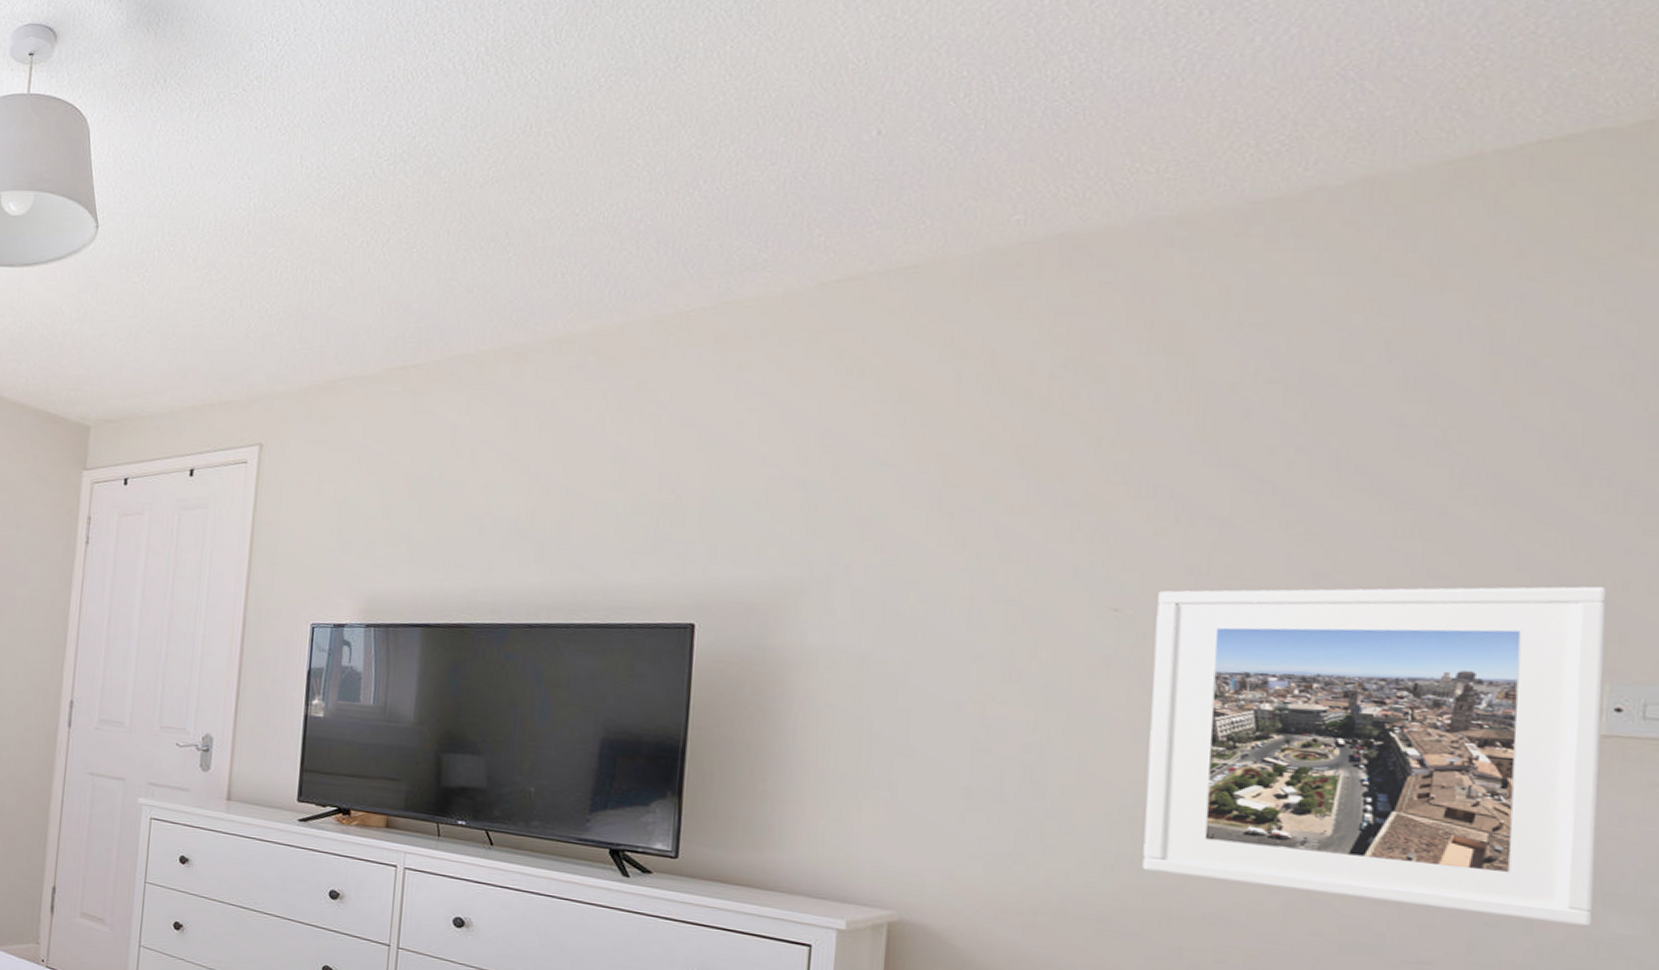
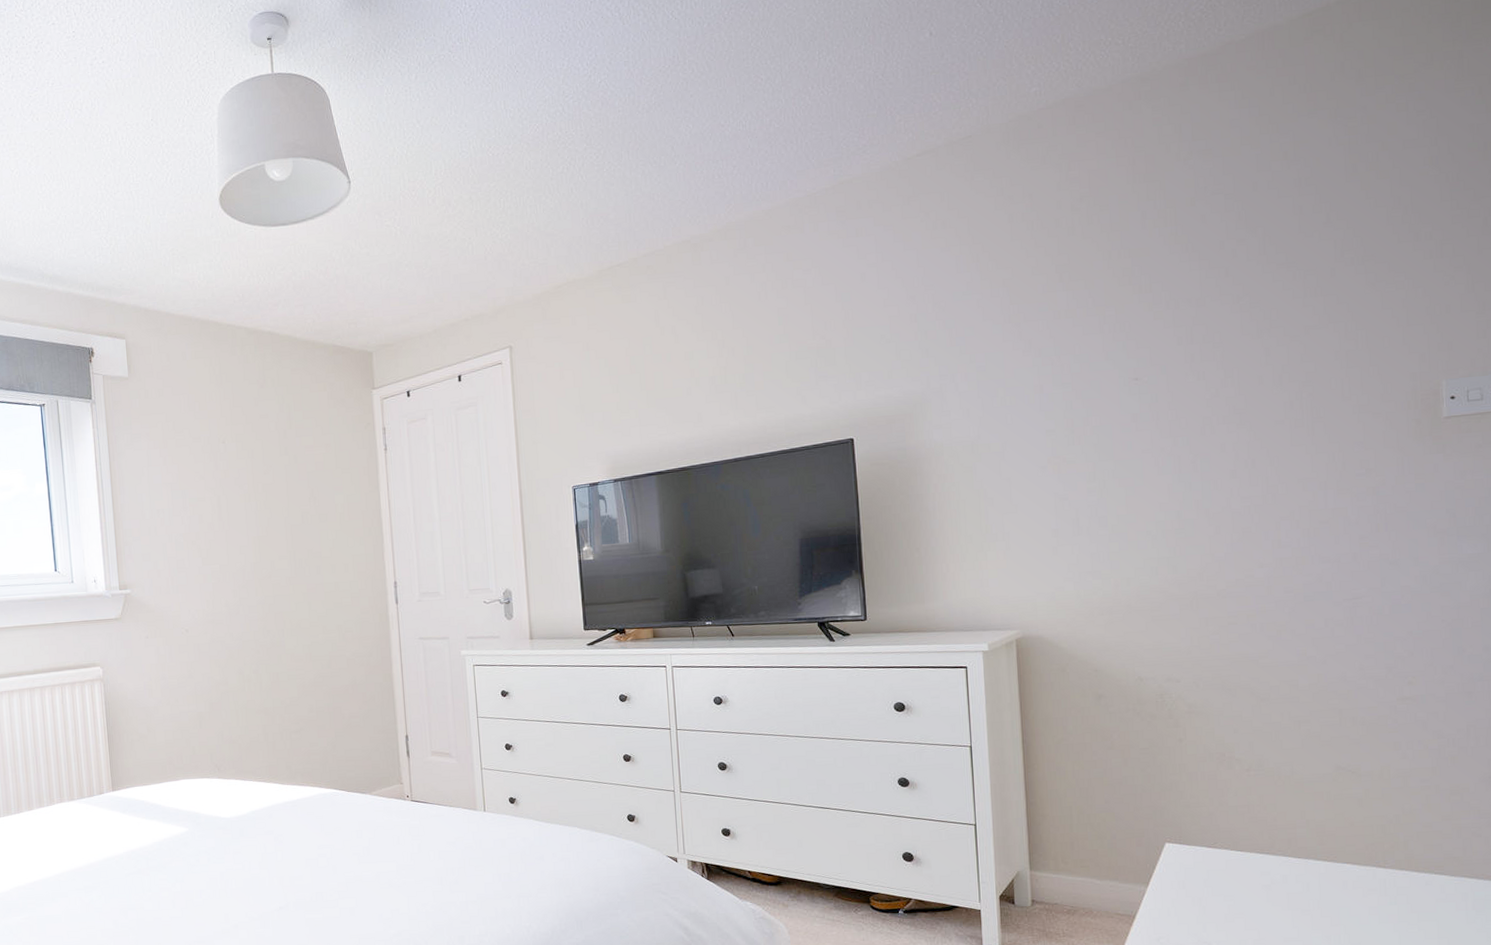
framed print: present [1142,586,1607,927] -> none [1162,311,1453,567]

